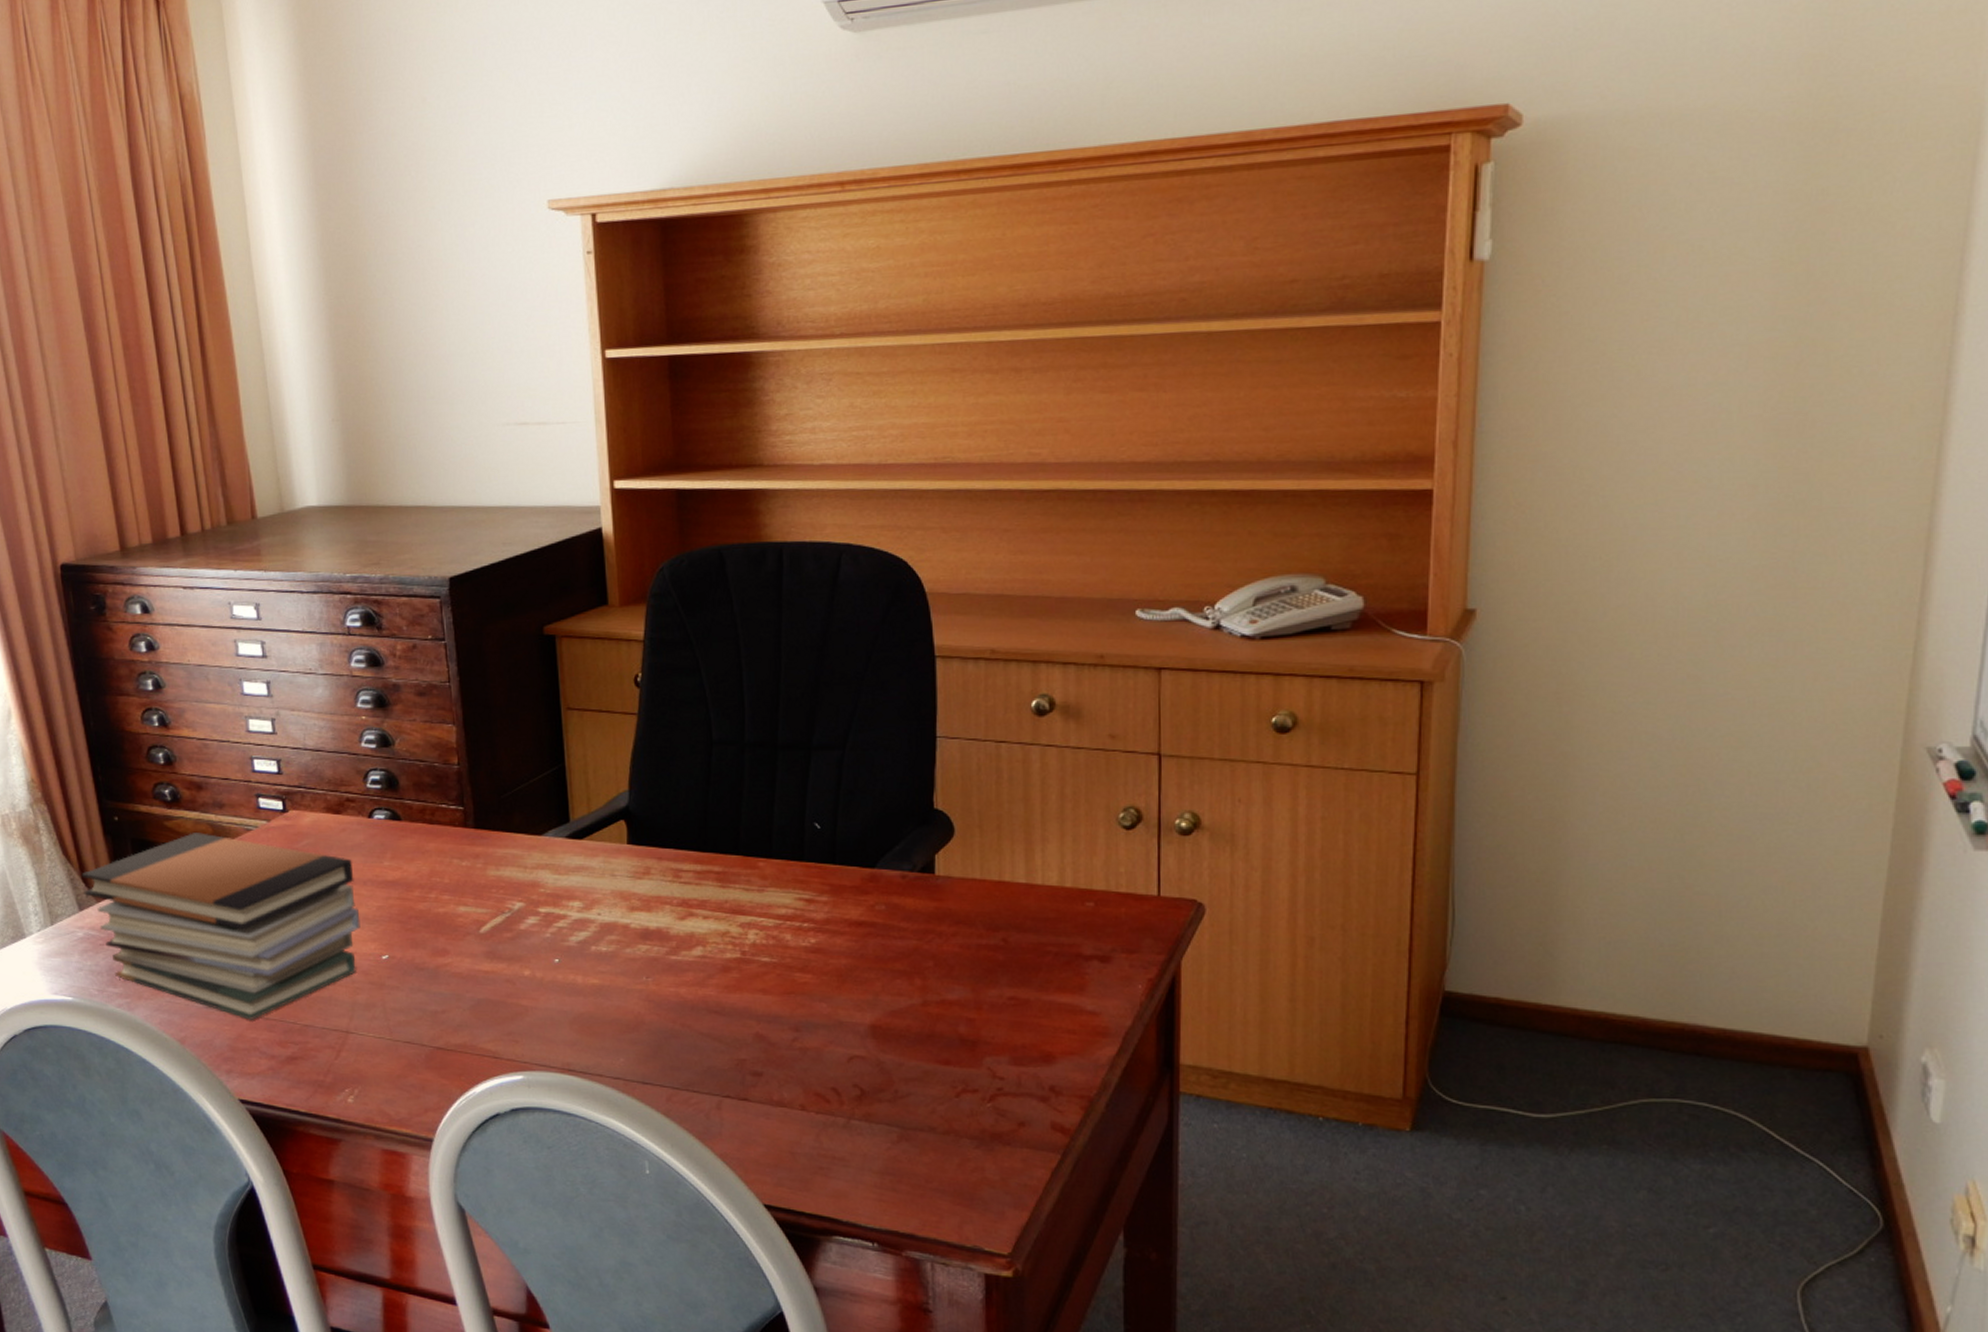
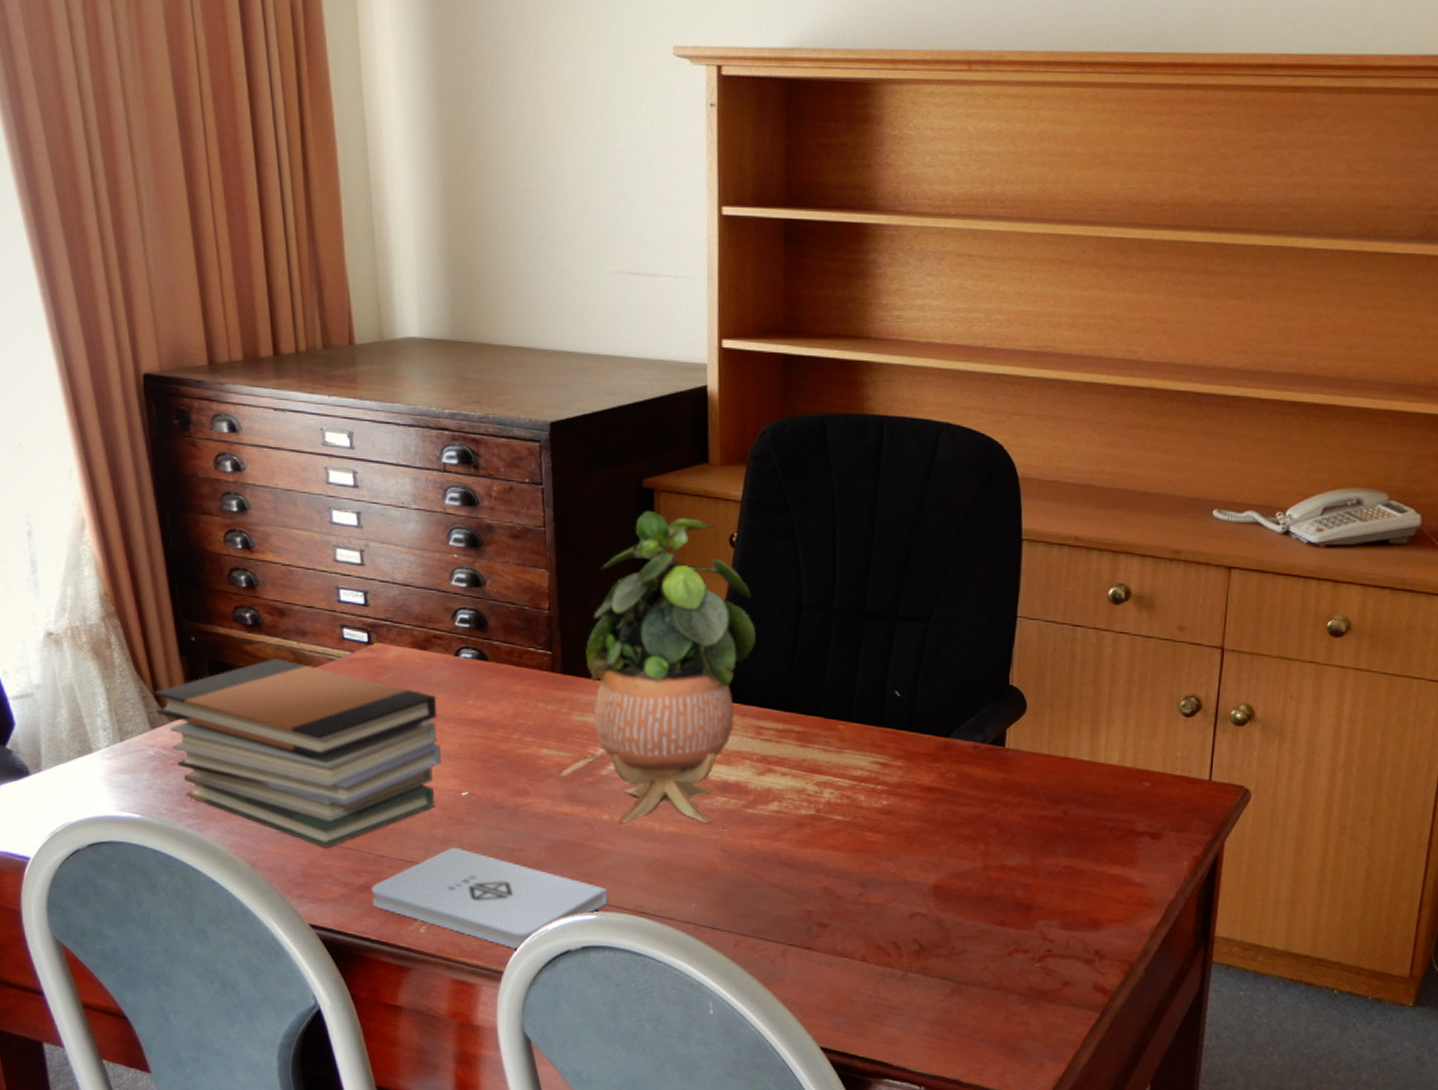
notepad: none [298,1012,534,1116] -> present [371,847,607,950]
potted plant: none [497,657,668,979] -> present [586,510,756,824]

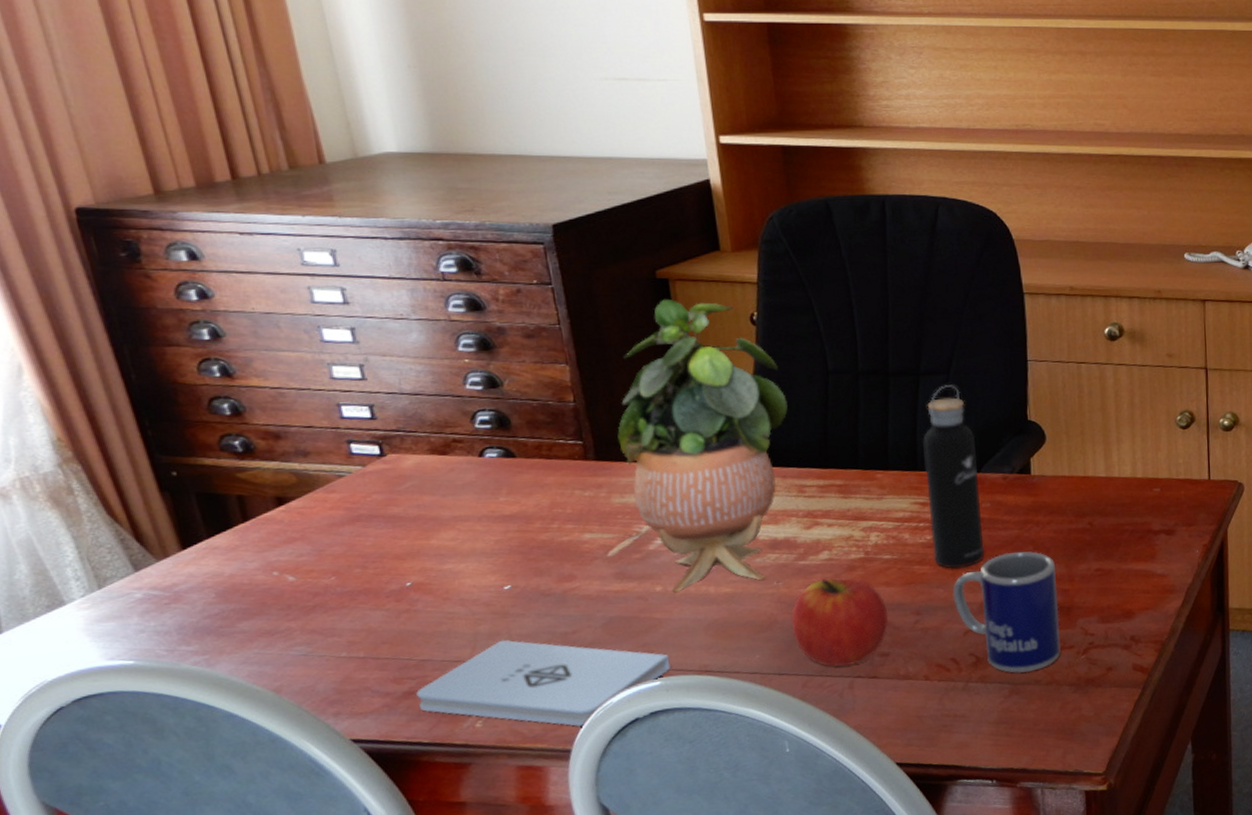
book stack: present [154,658,441,848] -> none [134,482,478,662]
apple: none [731,832,831,931] -> present [790,578,888,667]
water bottle: none [887,634,949,842] -> present [923,384,985,569]
mug: none [902,832,1019,972] -> present [952,551,1061,674]

